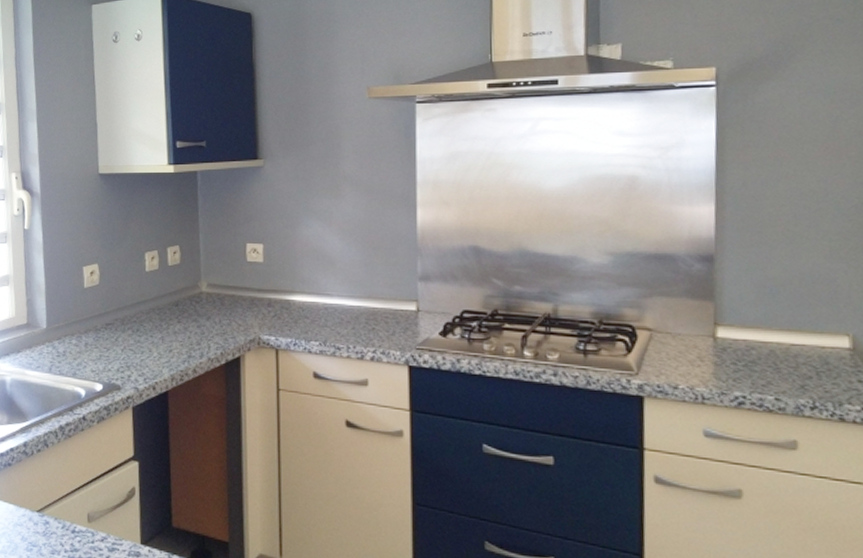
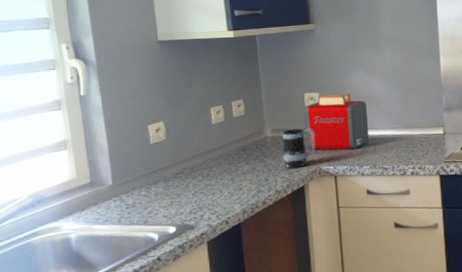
mug: none [218,286,255,334] -> present [282,128,315,169]
toaster: none [244,246,320,318] -> present [303,93,369,150]

